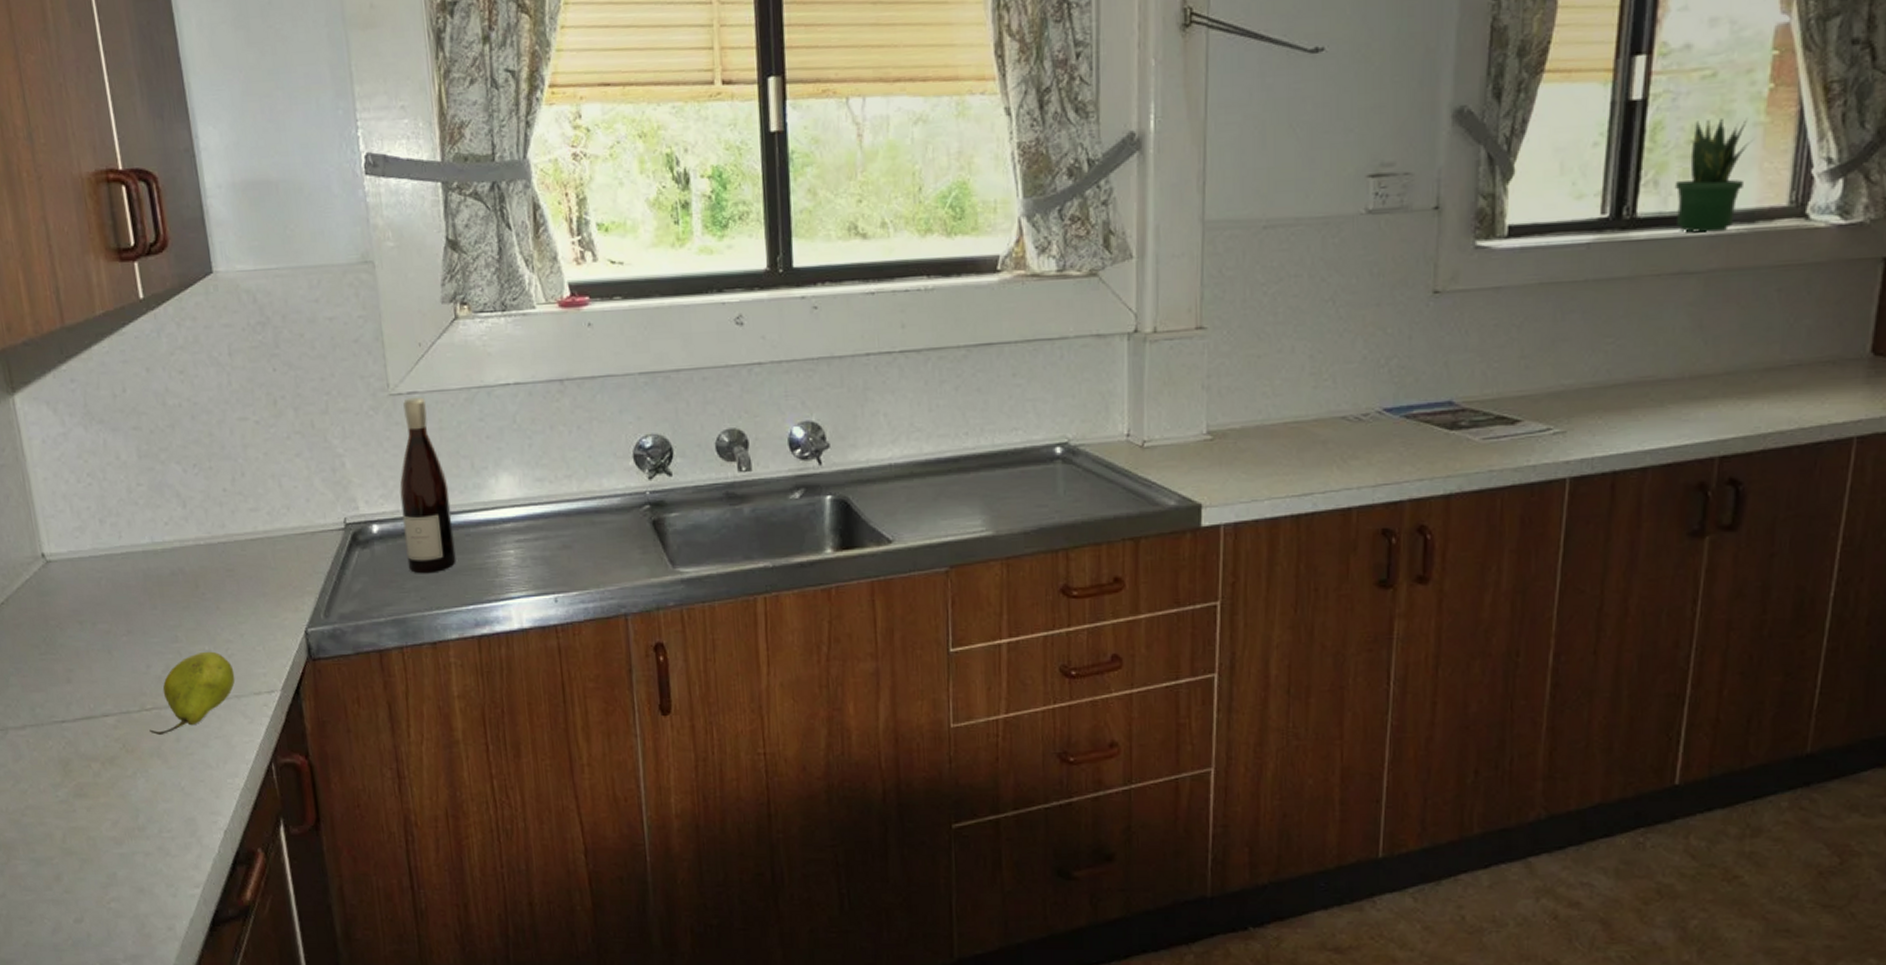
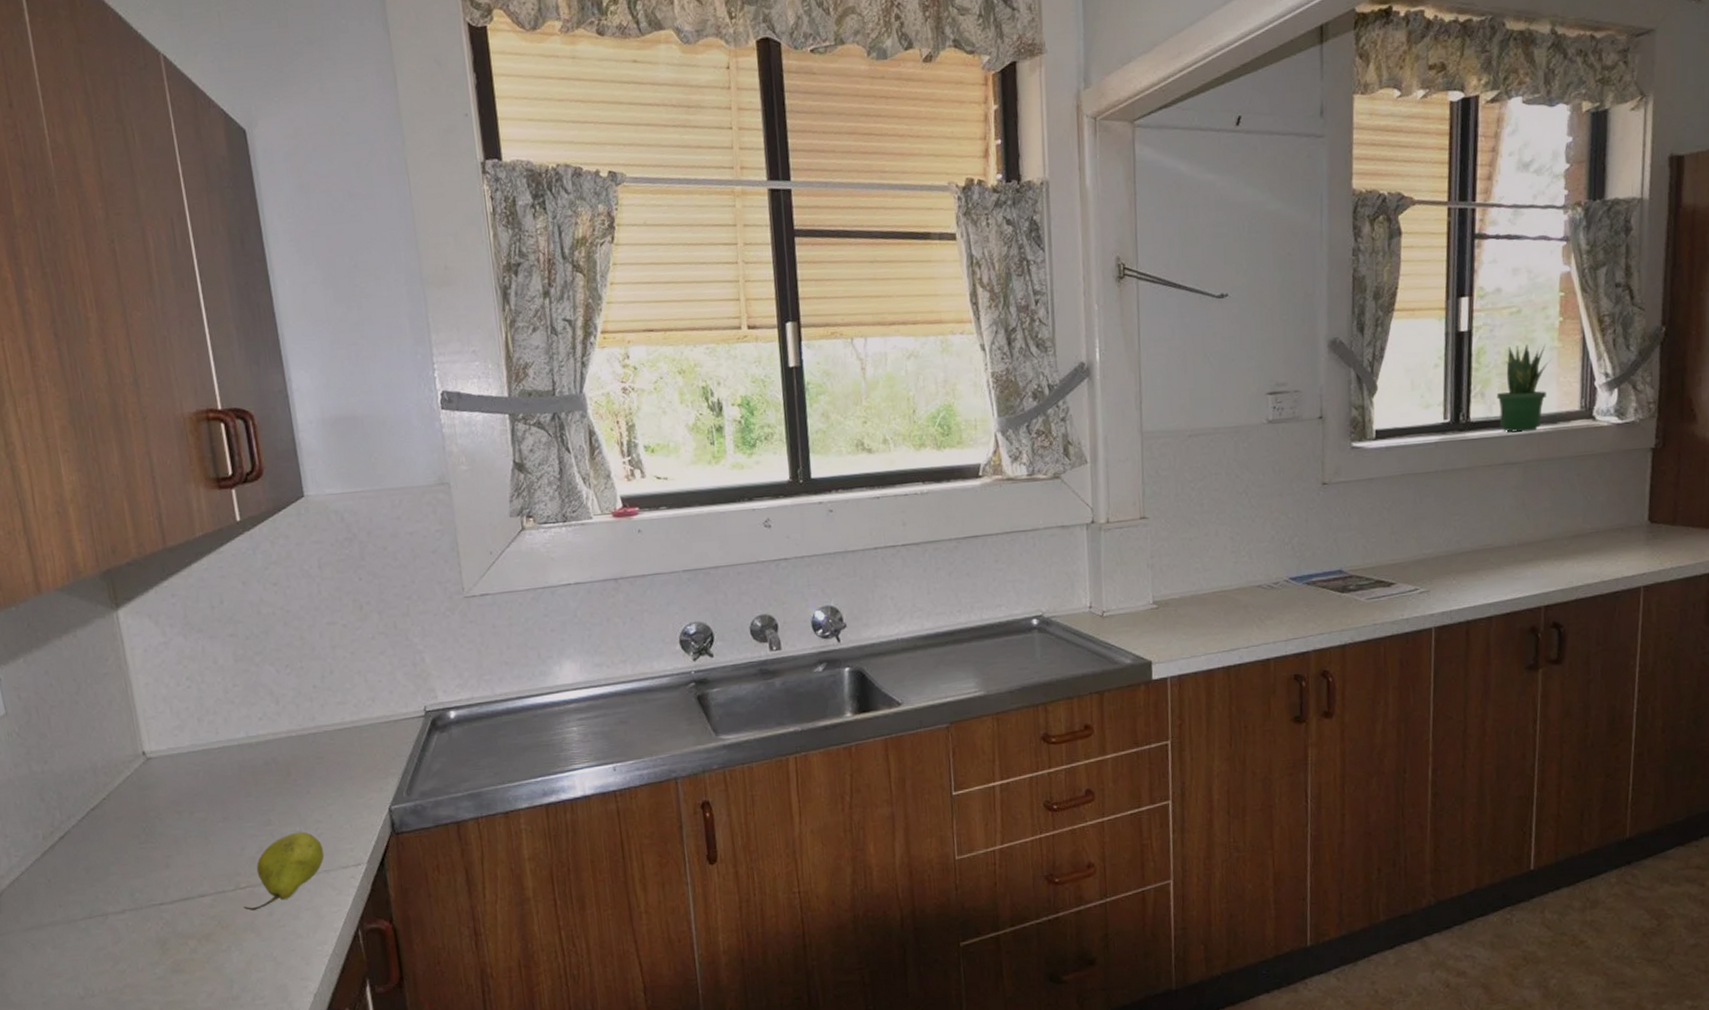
bottle: present [399,397,456,574] -> none [474,598,526,753]

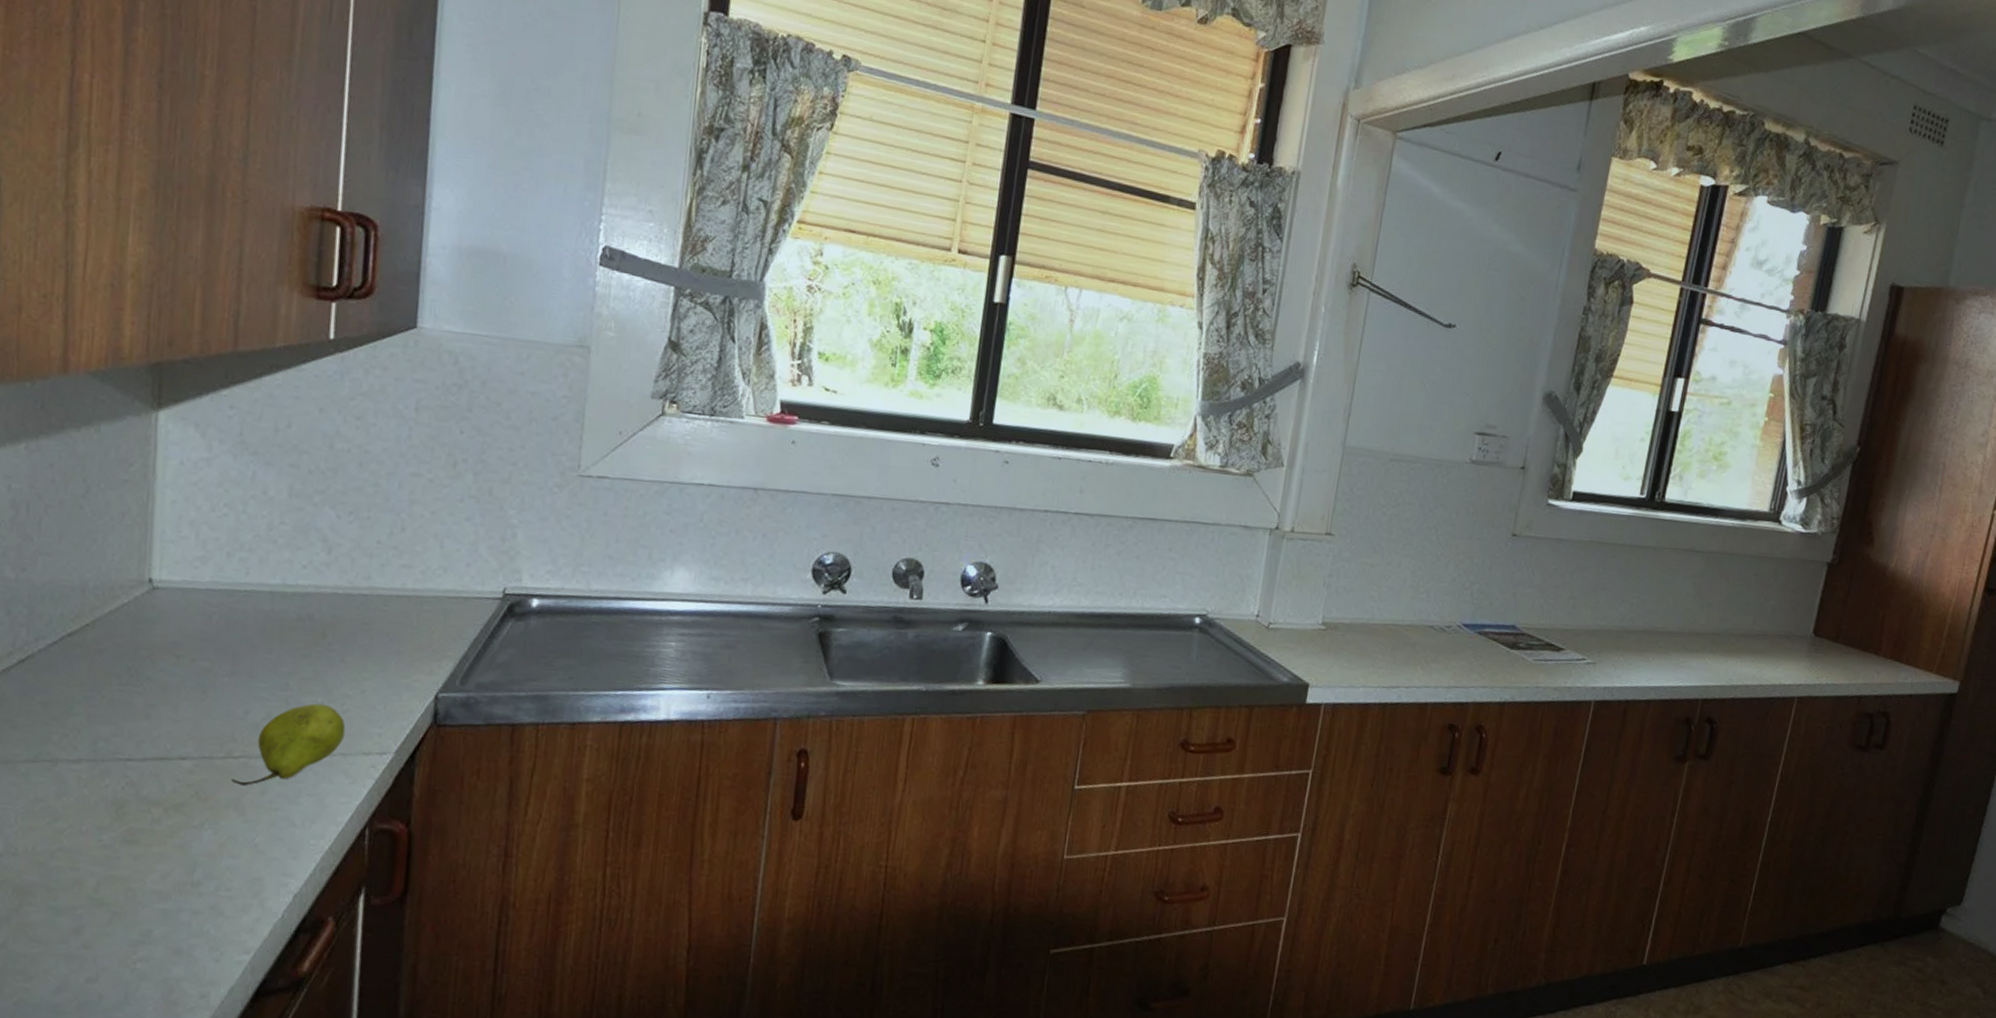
planter: present [1496,343,1550,432] -> none [1692,435,1750,523]

